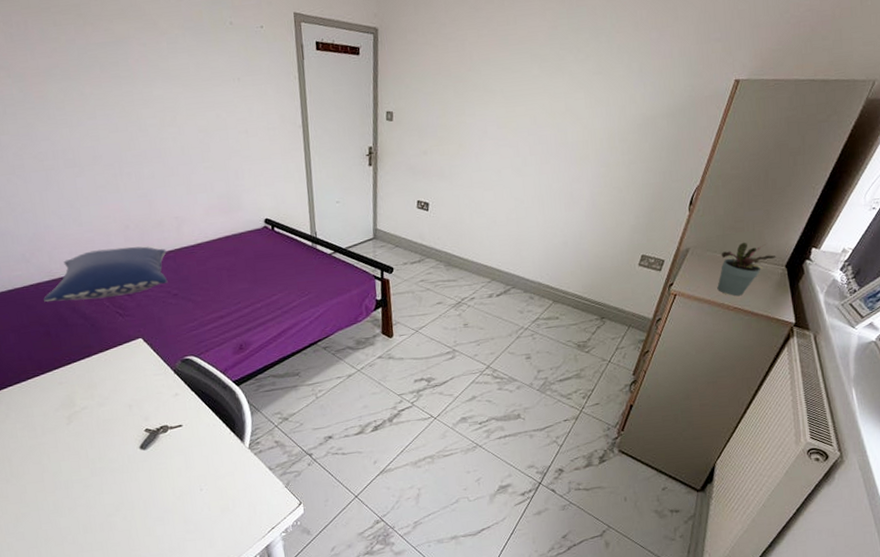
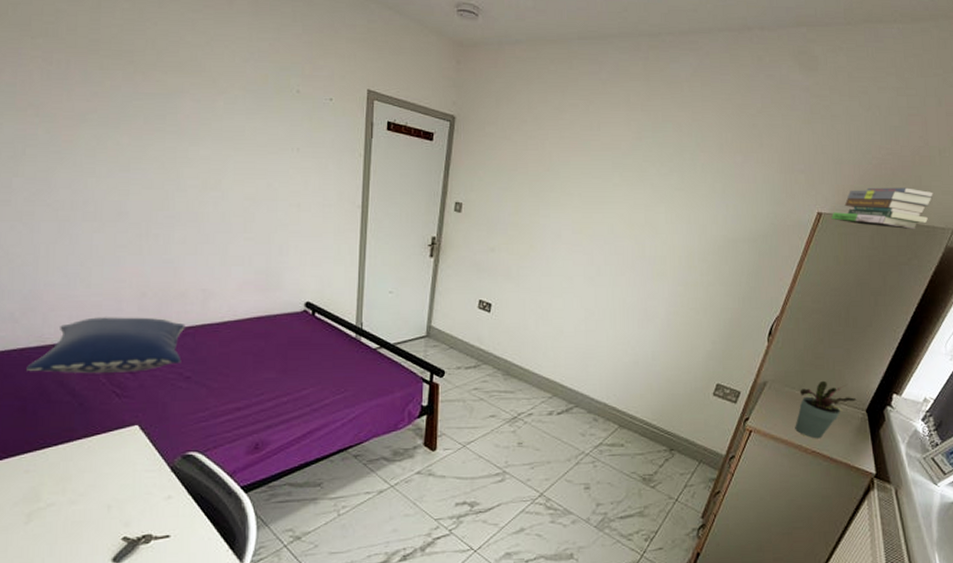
books: none [749,43,854,87] -> present [831,187,933,230]

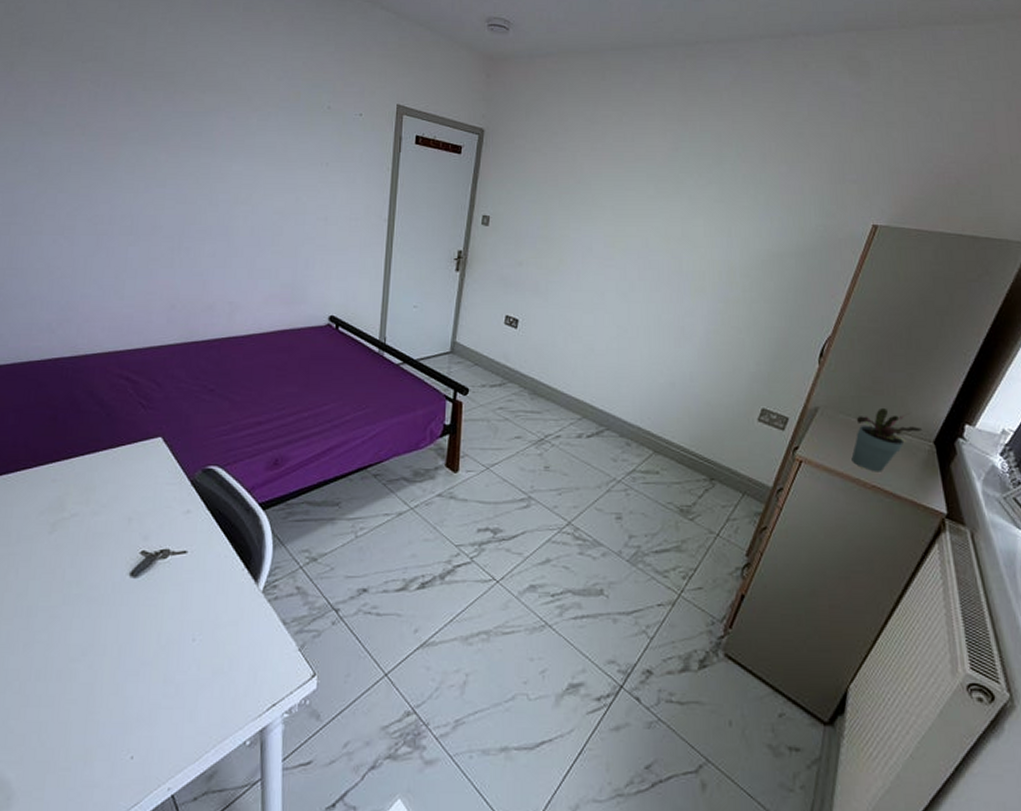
pillow: present [26,317,185,373] -> none [59,329,212,384]
books: present [831,187,933,230] -> none [888,198,1006,244]

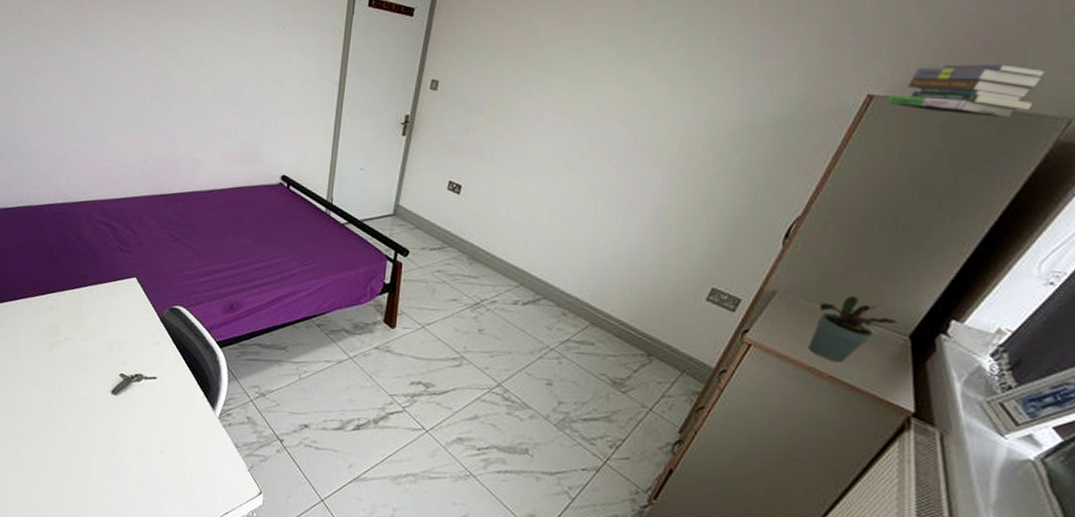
books: none [888,198,1006,244] -> present [887,64,1045,119]

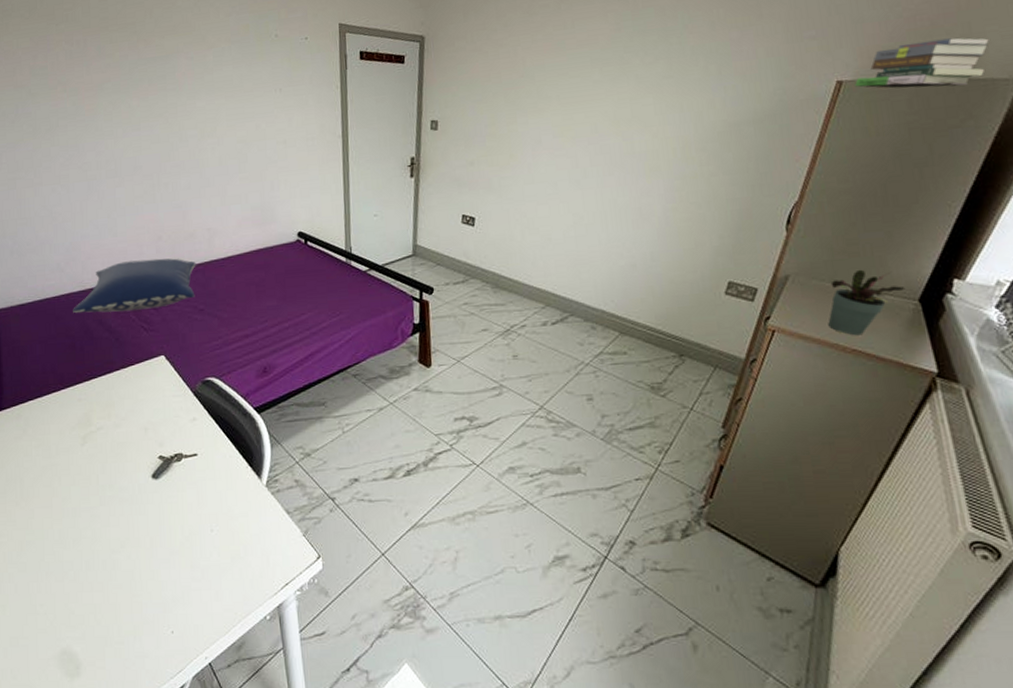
pillow: none [54,180,178,231] -> present [73,258,196,314]

